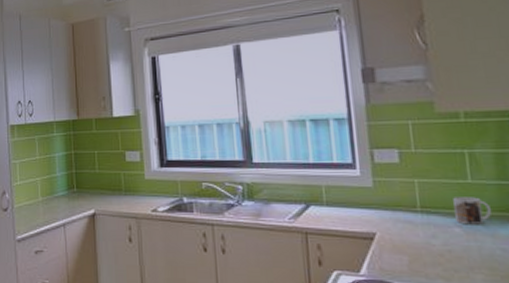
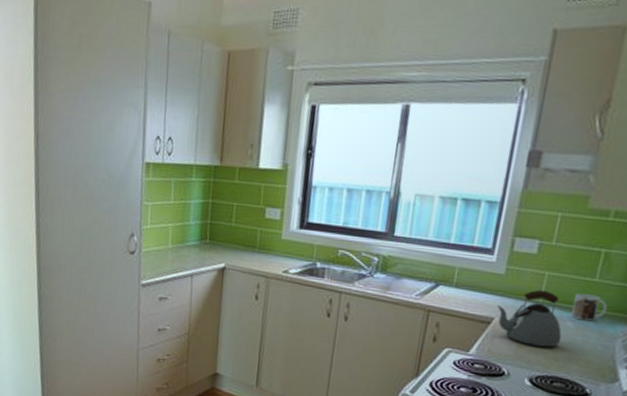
kettle: none [375,199,455,258] -> present [497,290,562,348]

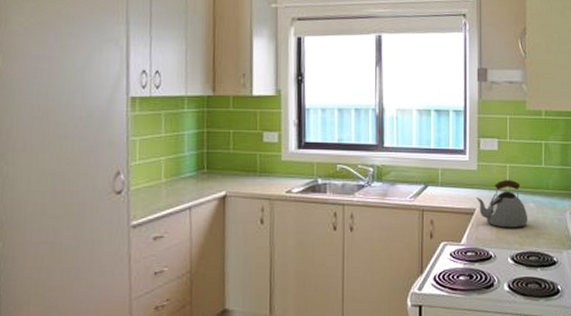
mug: present [570,293,608,322] -> none [530,178,555,201]

